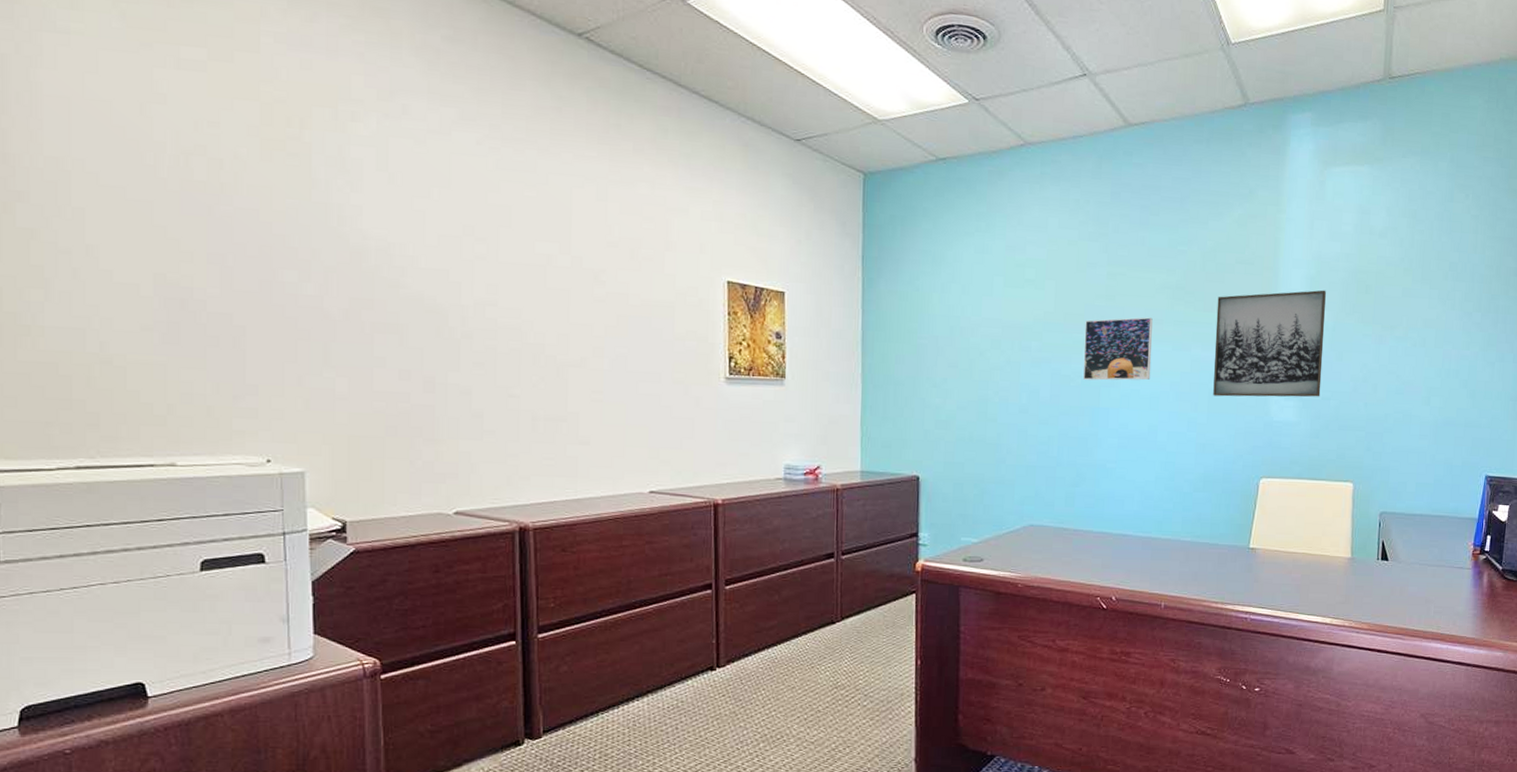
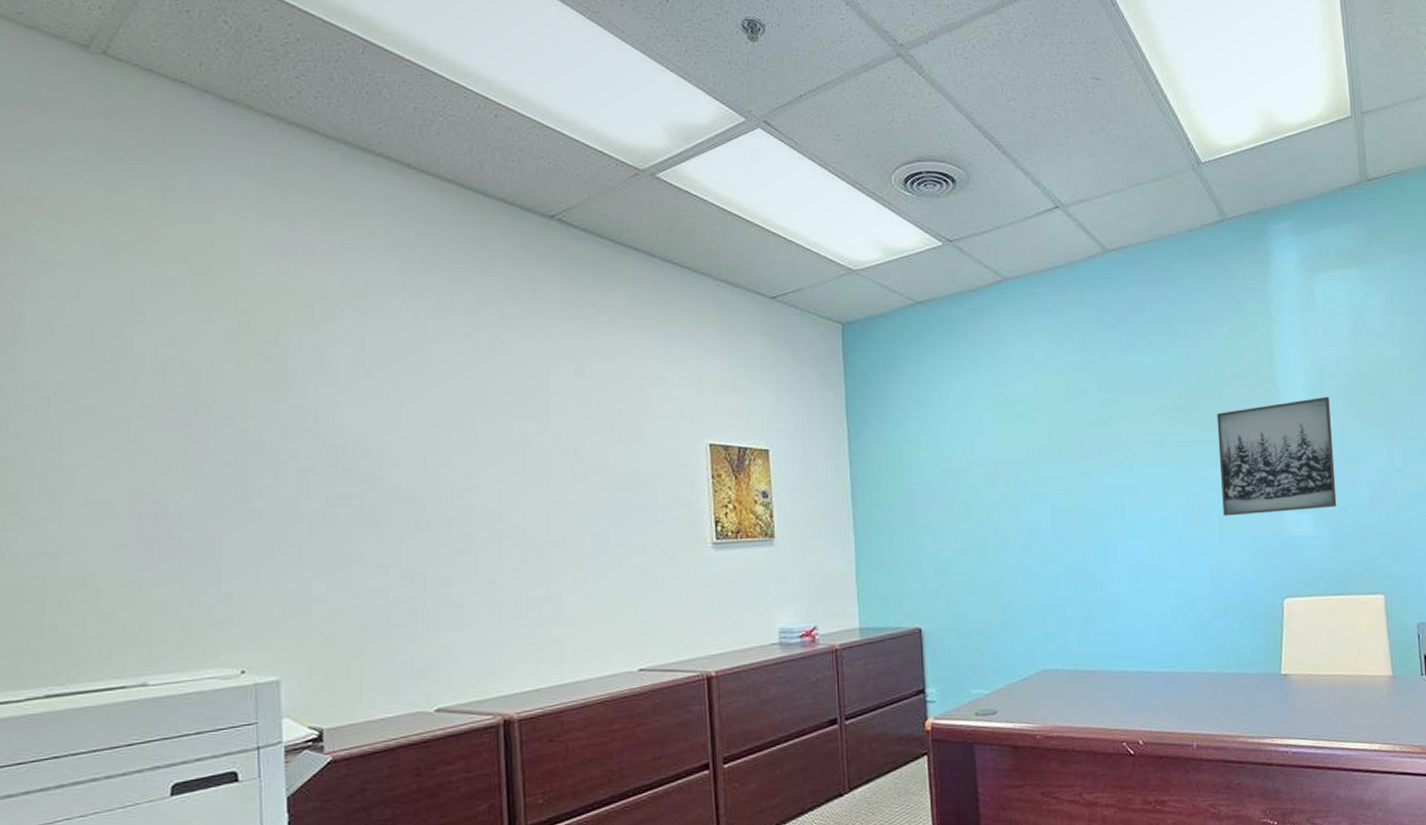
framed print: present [1083,317,1153,381] -> none [1081,441,1156,511]

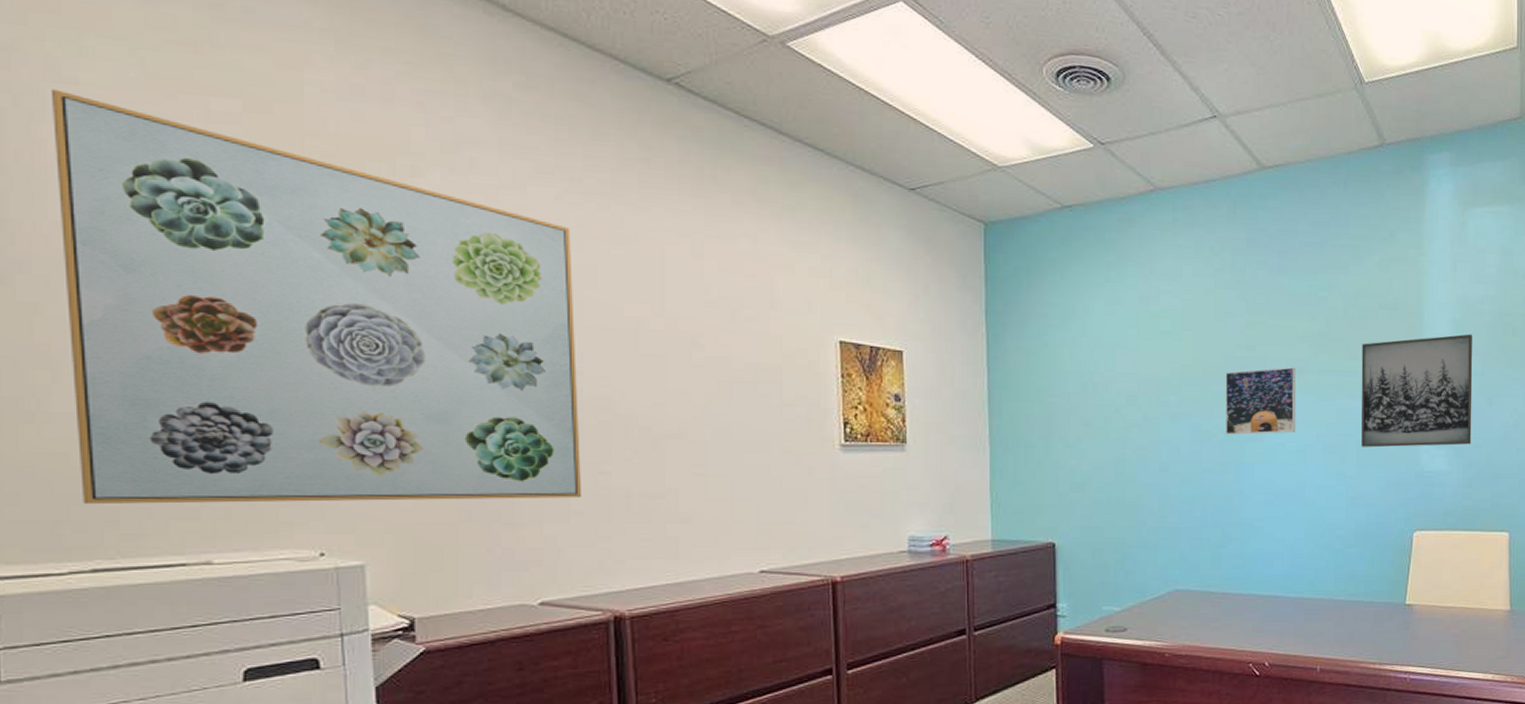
wall art: none [30,269,475,636] -> present [50,89,583,505]
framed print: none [1081,441,1156,511] -> present [1225,367,1296,435]

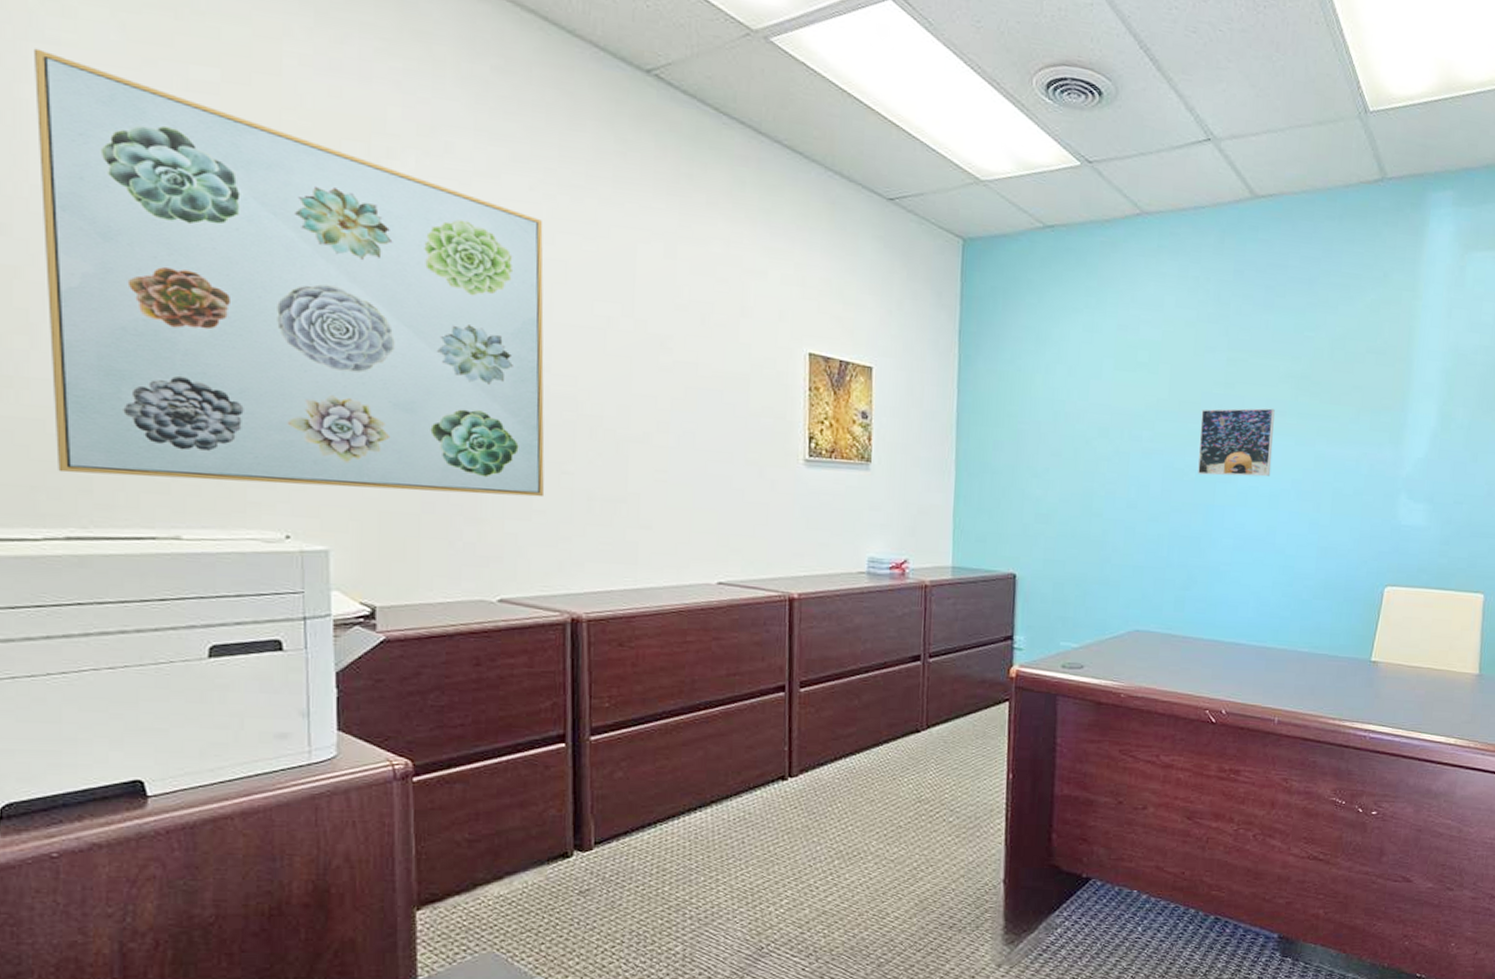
wall art: present [1361,334,1473,448] -> none [1337,384,1462,501]

